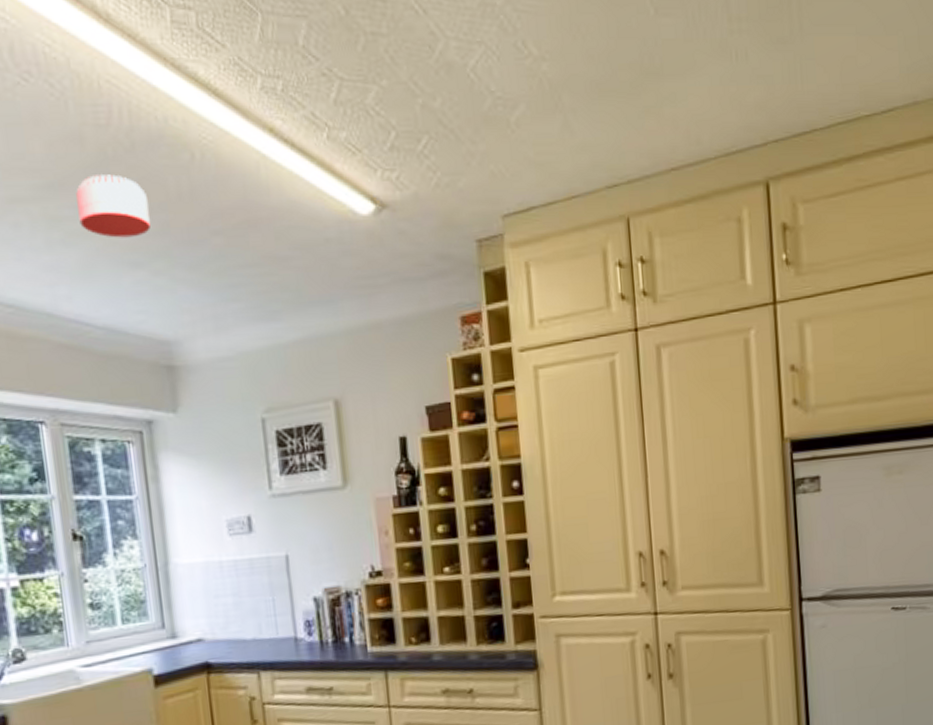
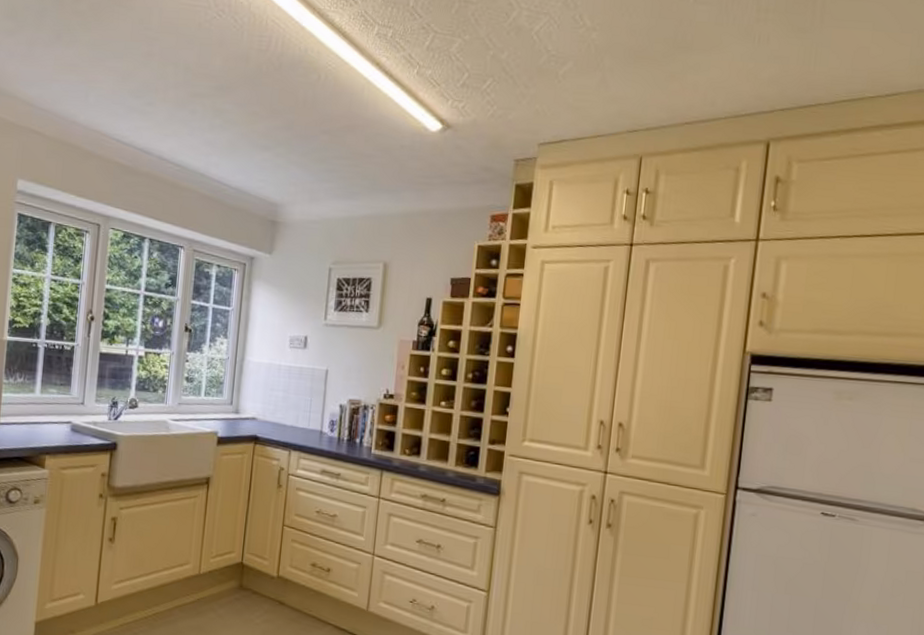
smoke detector: present [76,174,151,238] -> none [234,83,283,129]

